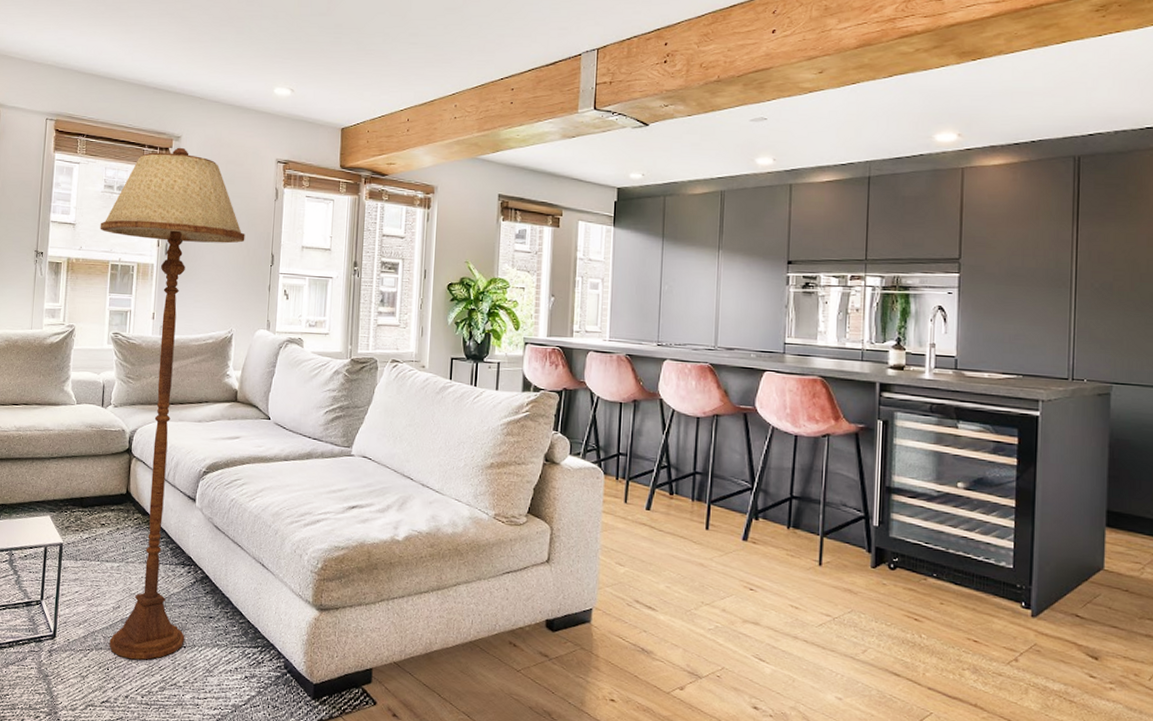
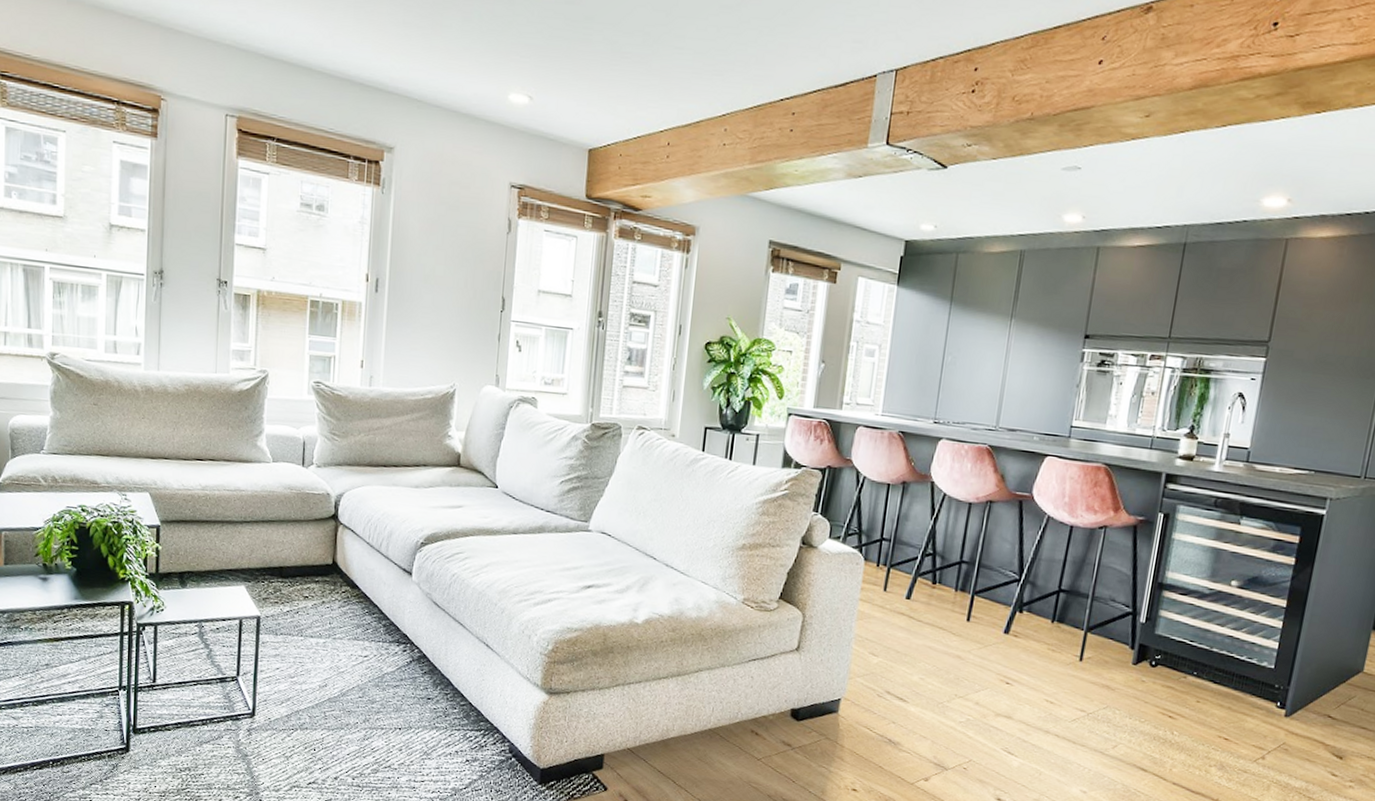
floor lamp: present [100,147,245,660] -> none [296,161,472,741]

